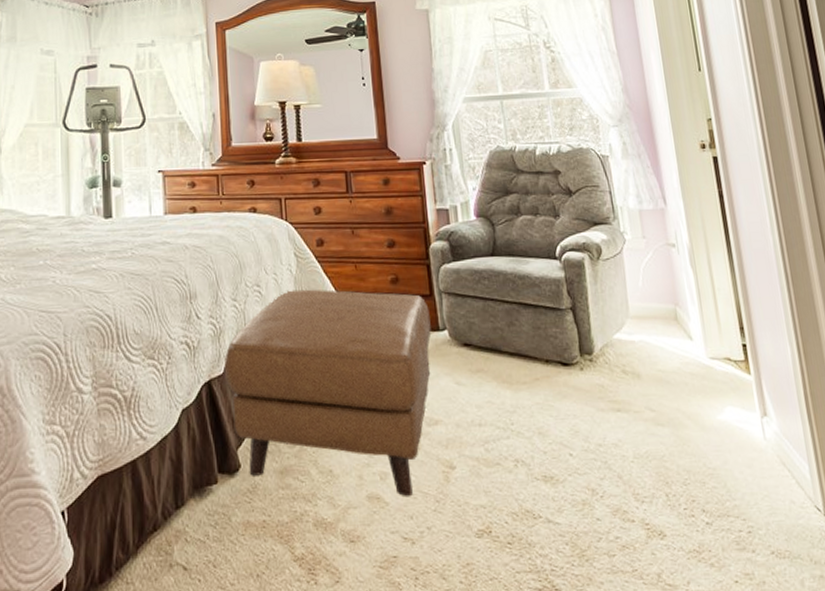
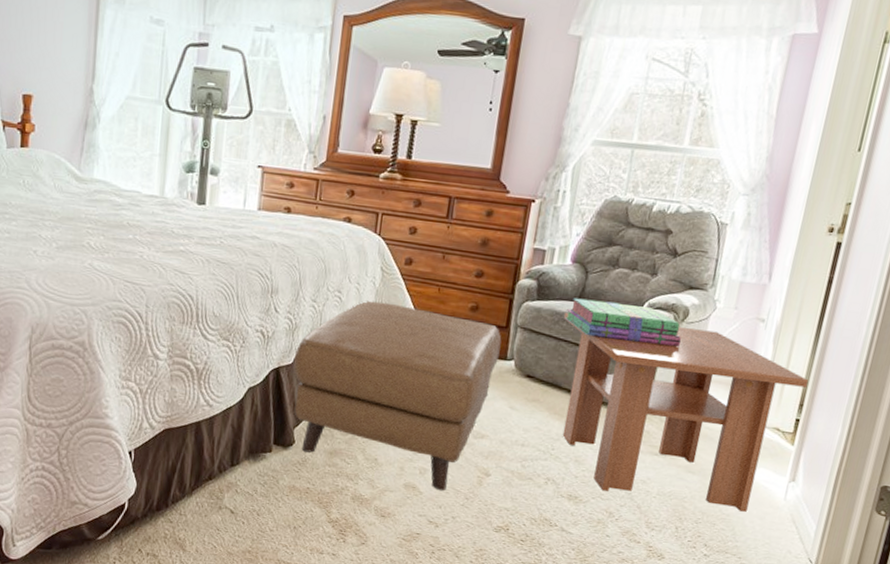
coffee table: none [483,264,740,464] -> present [562,312,809,512]
stack of books: none [484,250,603,291] -> present [565,298,681,347]

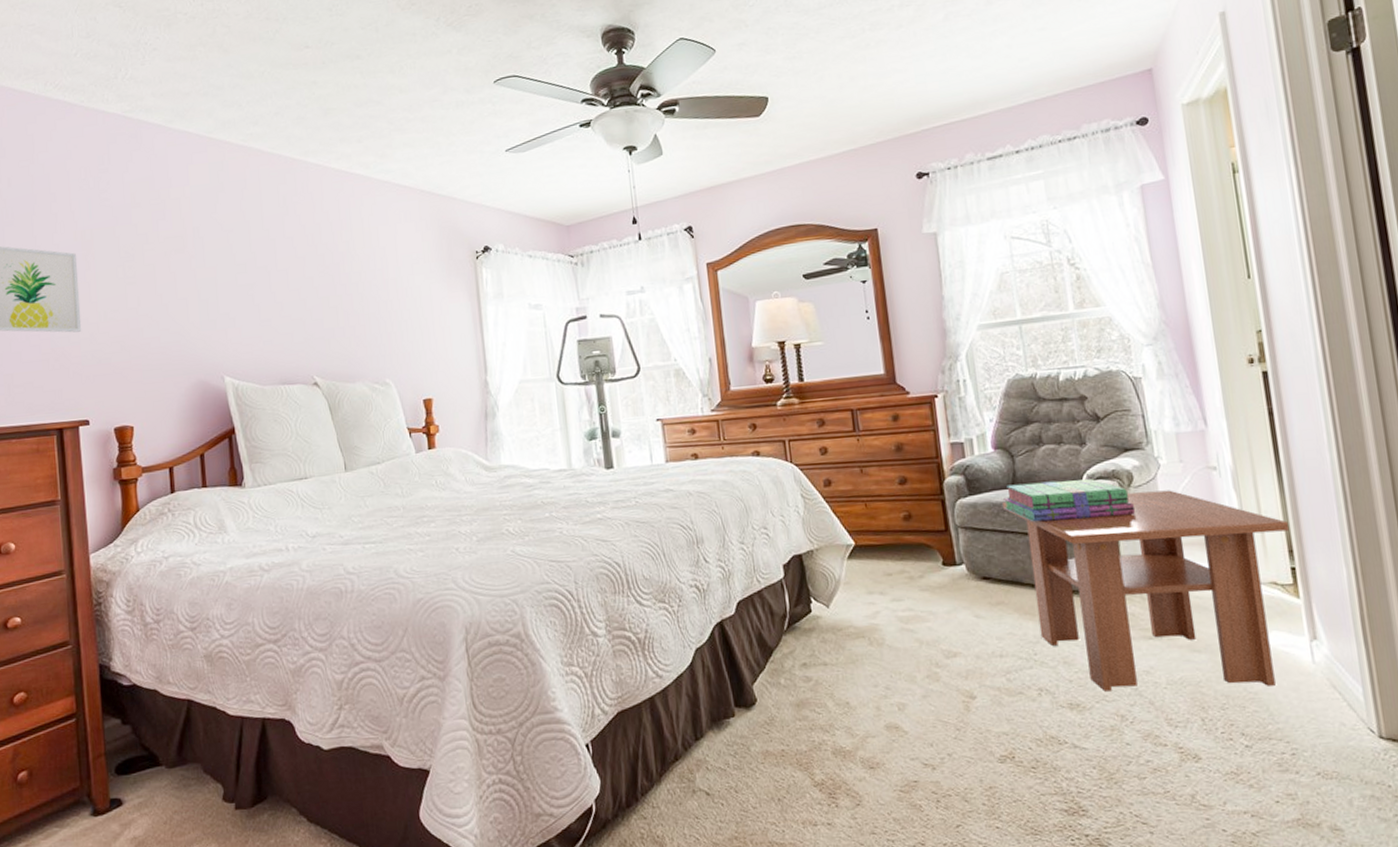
ottoman: present [293,300,502,492] -> none [734,529,948,726]

